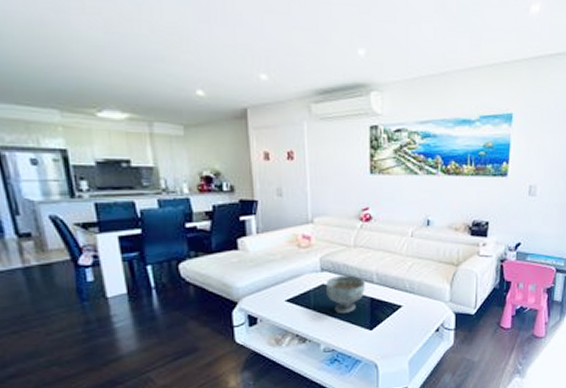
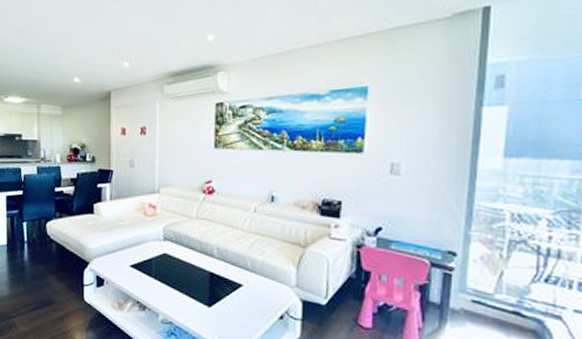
decorative bowl: present [327,275,365,313] -> none [168,246,205,286]

